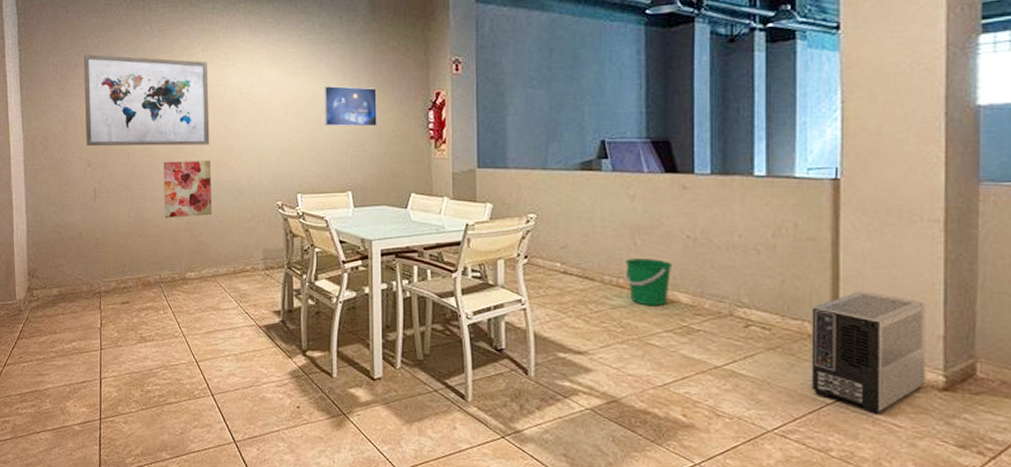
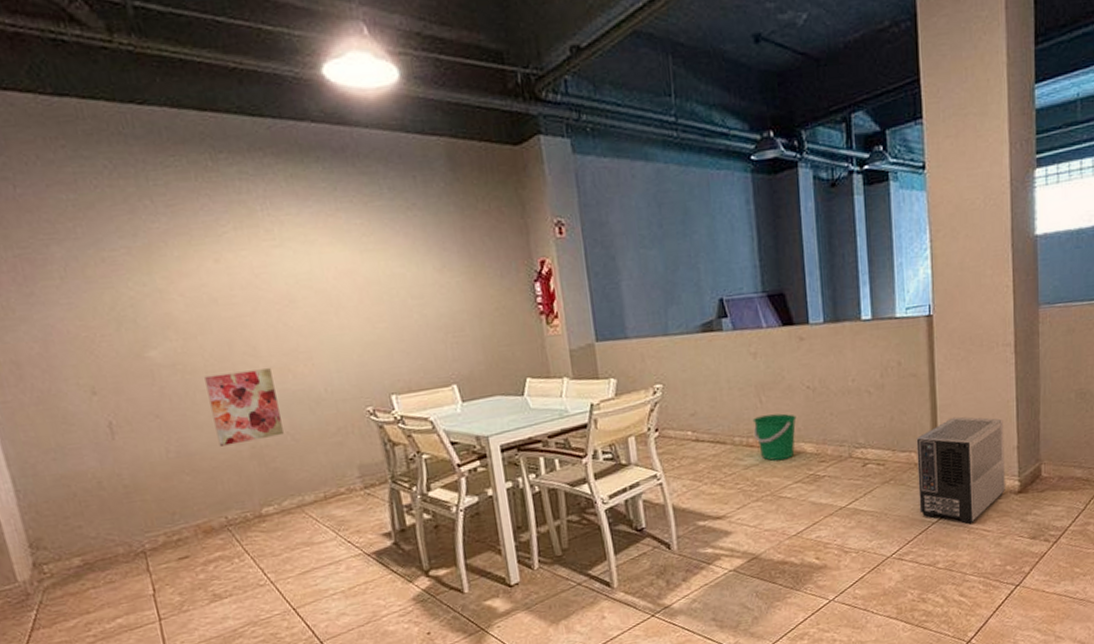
wall art: present [84,54,210,147] -> none [54,243,266,368]
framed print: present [324,85,377,127] -> none [405,260,477,312]

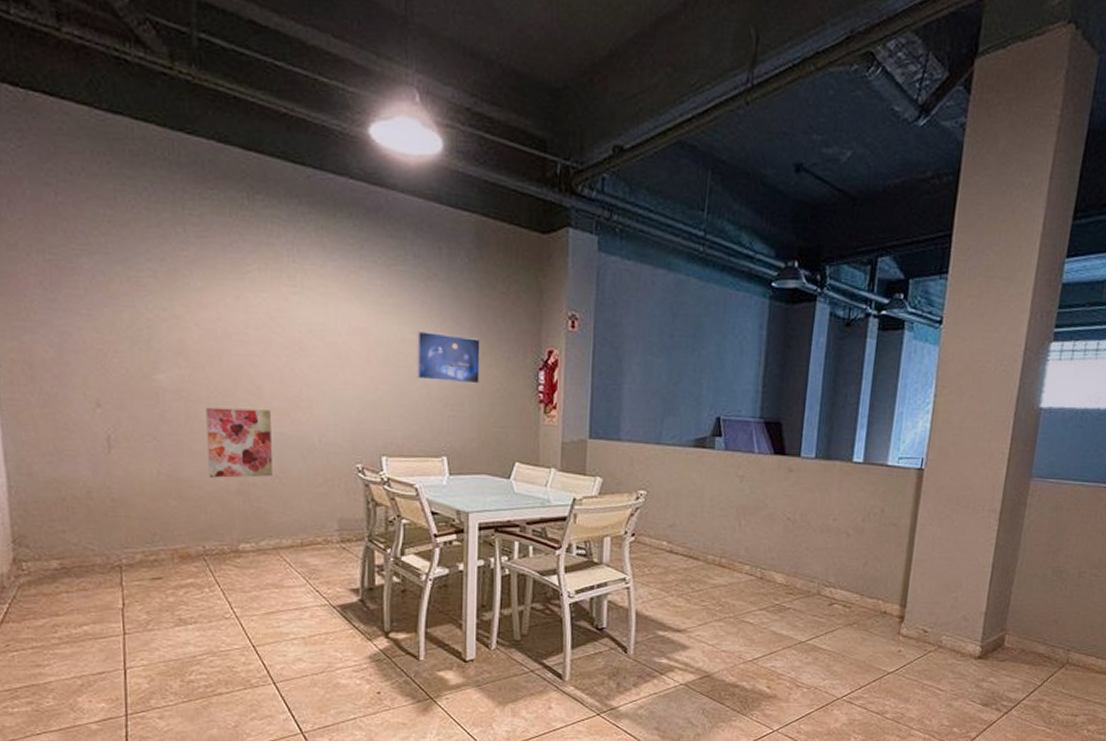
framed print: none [405,260,477,312] -> present [417,330,480,384]
bucket: present [752,413,797,461] -> none [727,539,772,586]
air purifier: present [916,416,1005,524] -> none [877,573,976,681]

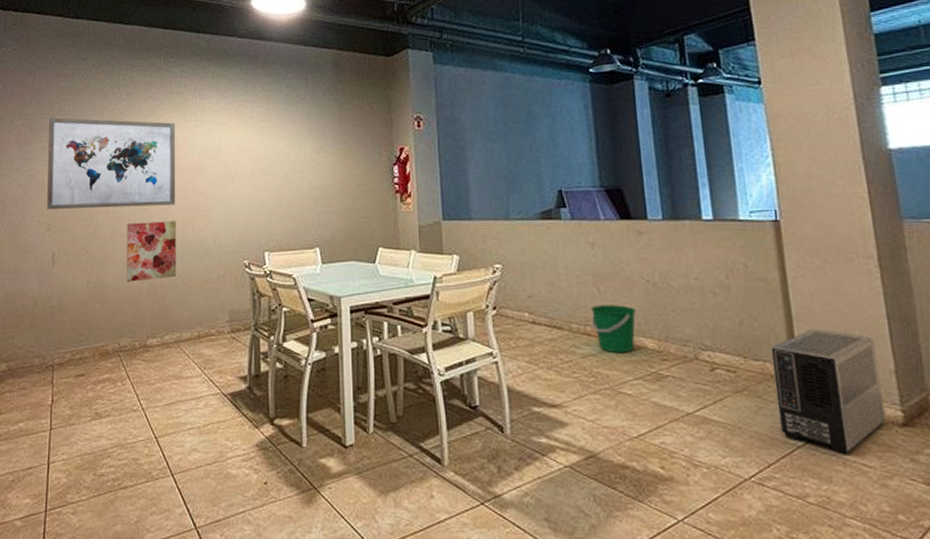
wall art: none [85,256,270,391] -> present [47,117,176,209]
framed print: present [417,330,480,384] -> none [291,143,344,183]
bucket: none [727,539,772,586] -> present [590,305,636,354]
air purifier: none [877,573,976,681] -> present [770,329,886,455]

